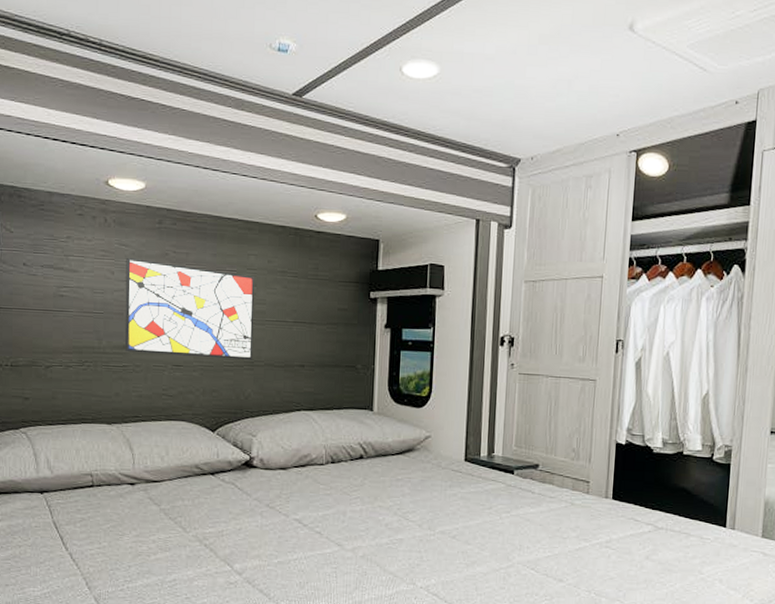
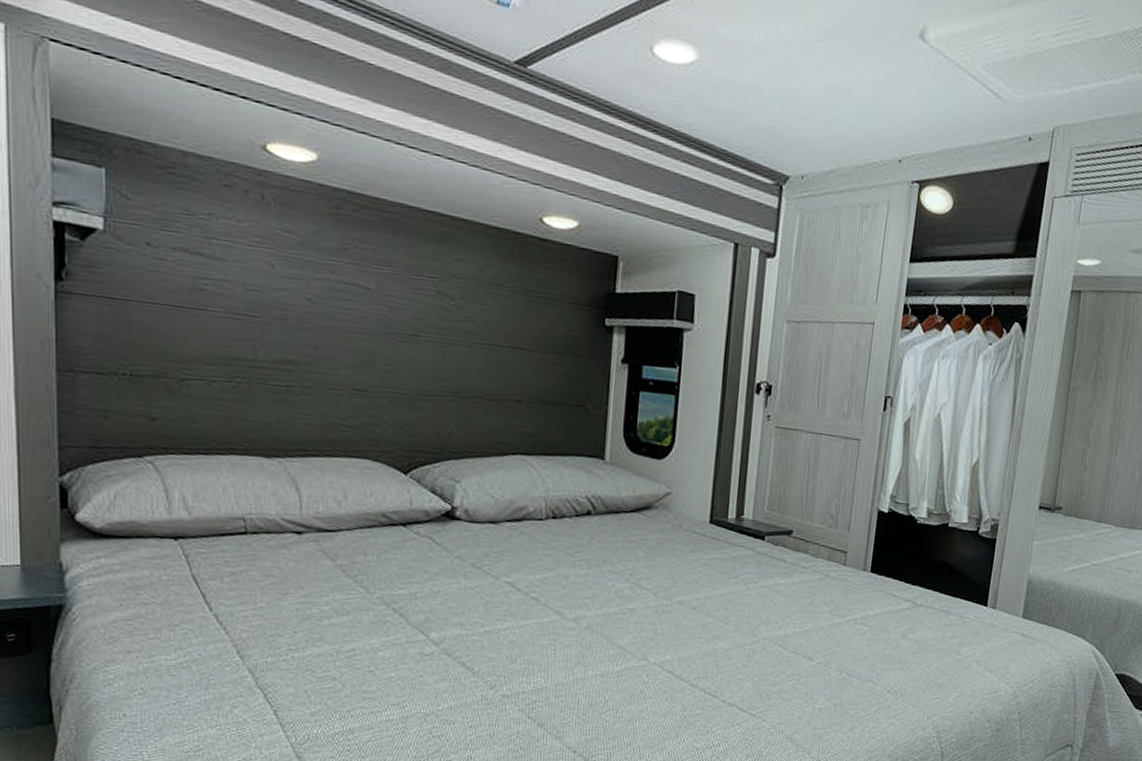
wall art: present [125,257,254,360] -> none [289,247,461,390]

